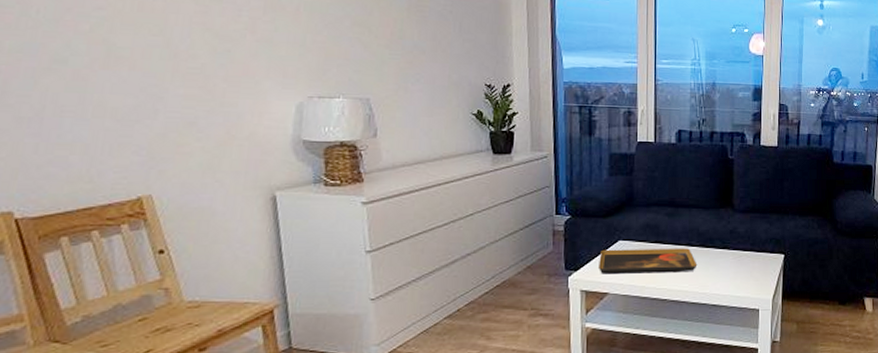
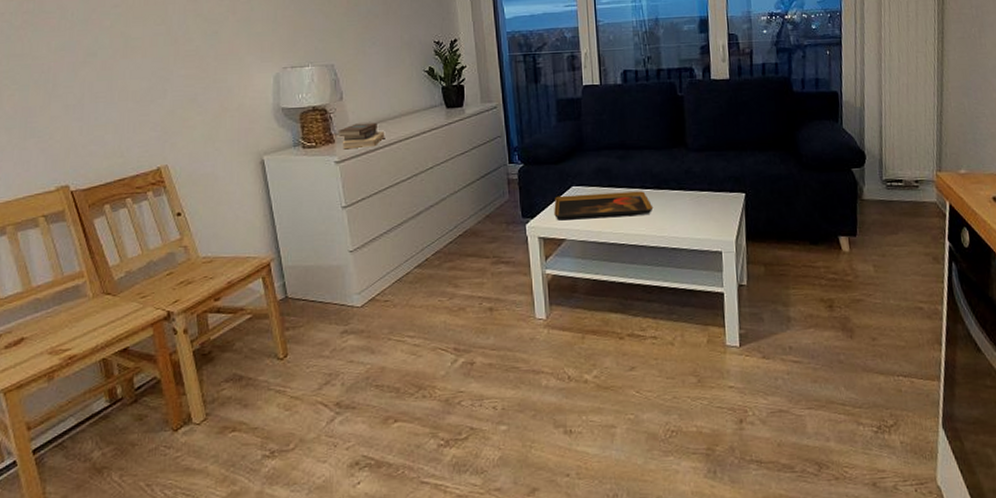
books: none [368,163,423,190] -> present [338,122,385,150]

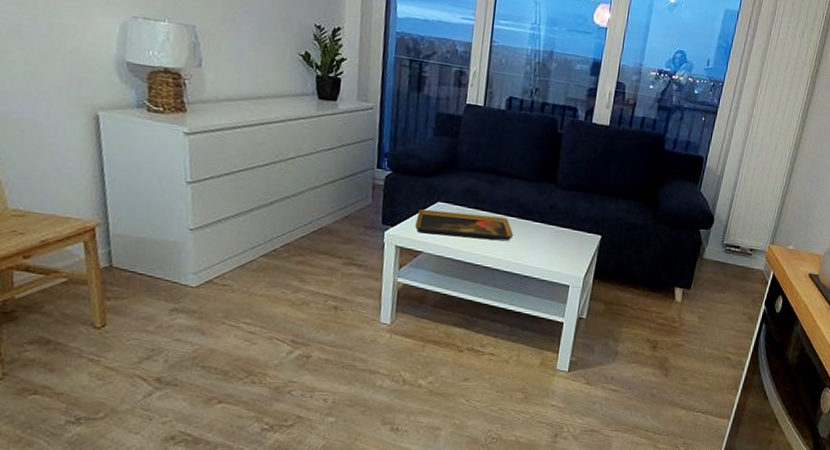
books: present [338,122,385,150] -> none [191,95,246,125]

